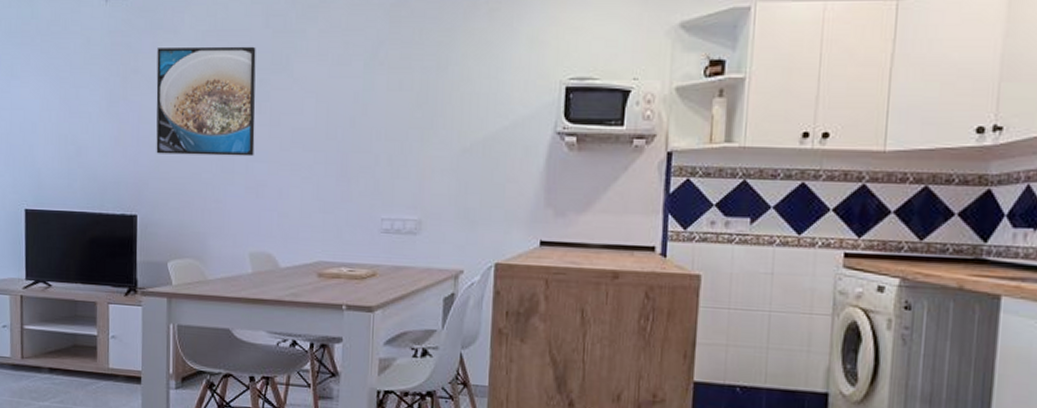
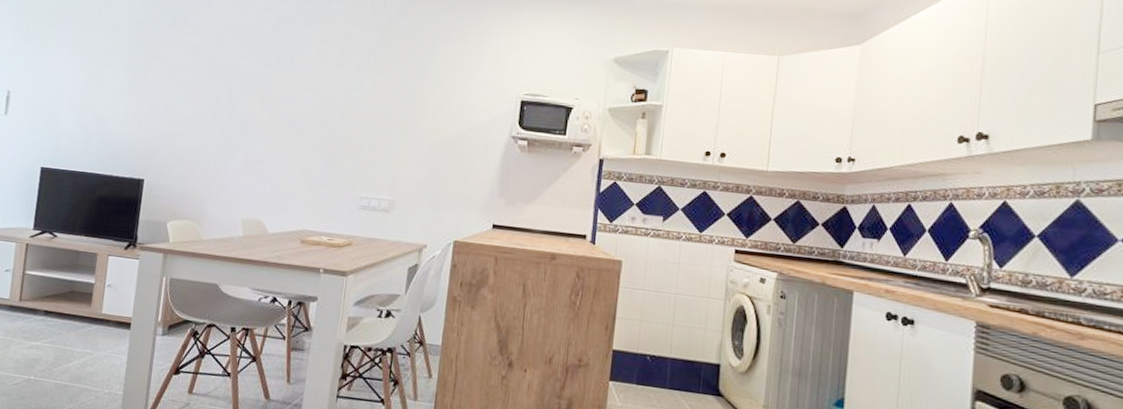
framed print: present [156,46,256,157] -> none [168,39,266,137]

